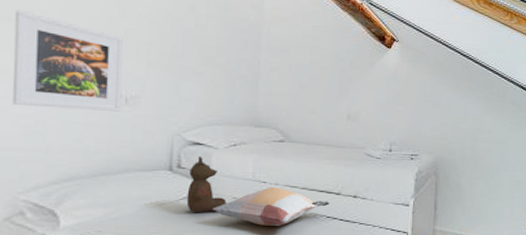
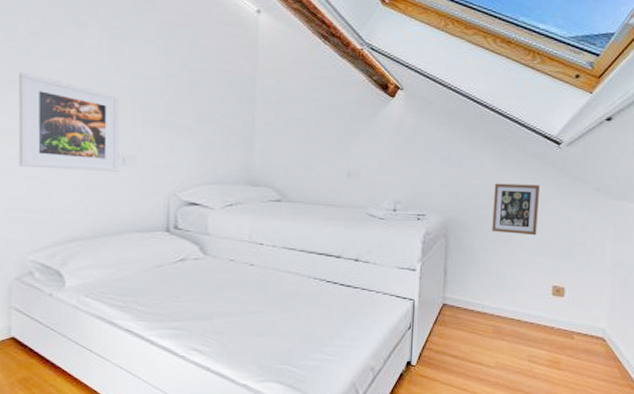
teddy bear: present [186,156,228,212] -> none [184,217,225,275]
decorative pillow: present [212,187,330,226] -> none [210,249,330,290]
picture frame: none [476,127,517,174] -> present [492,183,540,236]

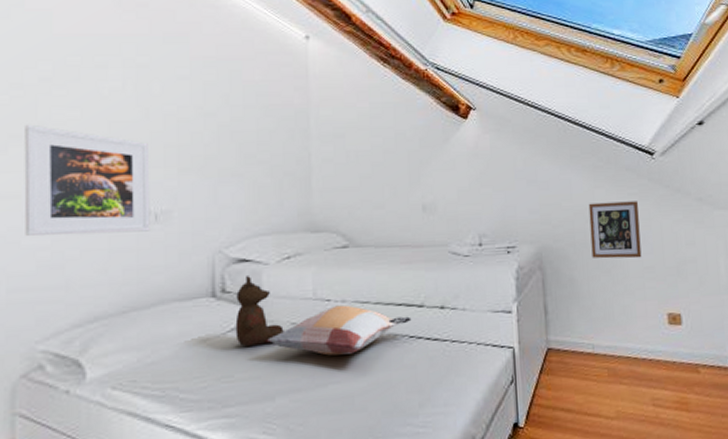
teddy bear: none [184,217,225,275] -> present [235,276,286,346]
decorative pillow: none [210,249,330,290] -> present [267,305,412,356]

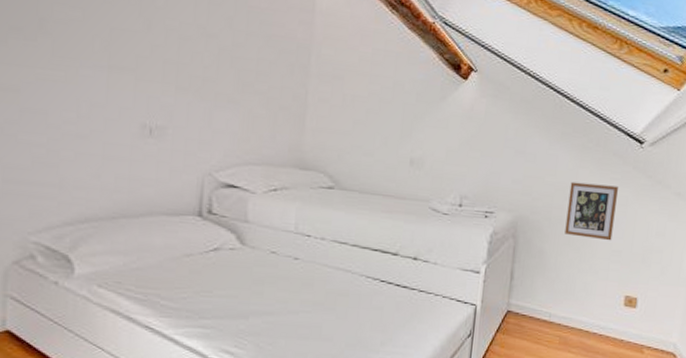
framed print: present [24,124,150,237] -> none [22,17,149,144]
teddy bear: present [235,276,286,346] -> none [217,201,265,268]
decorative pillow: present [267,305,412,356] -> none [247,242,385,288]

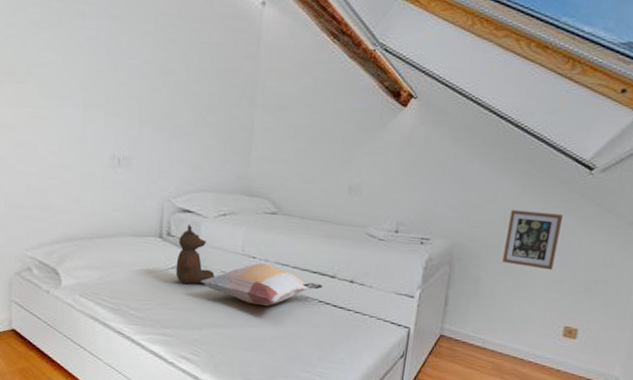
teddy bear: none [217,201,265,268] -> present [175,225,216,285]
decorative pillow: none [247,242,385,288] -> present [201,263,323,306]

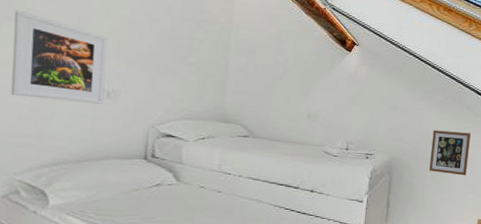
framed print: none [17,63,116,173] -> present [11,9,107,104]
teddy bear: present [175,225,216,285] -> none [159,148,195,199]
decorative pillow: present [201,263,323,306] -> none [182,178,289,215]

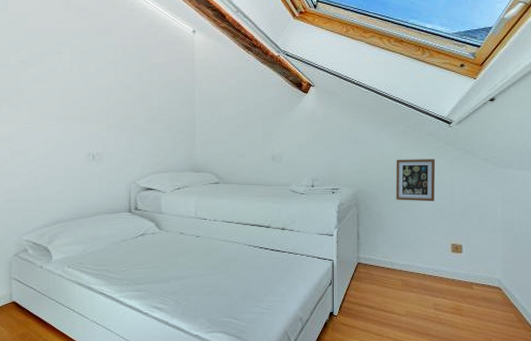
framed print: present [11,9,107,104] -> none [11,92,90,167]

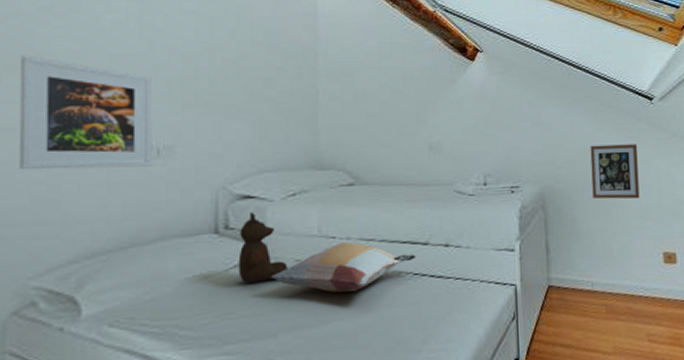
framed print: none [11,92,90,167] -> present [19,55,153,170]
teddy bear: none [144,200,176,246] -> present [238,213,289,283]
decorative pillow: none [164,223,261,256] -> present [271,242,416,293]

